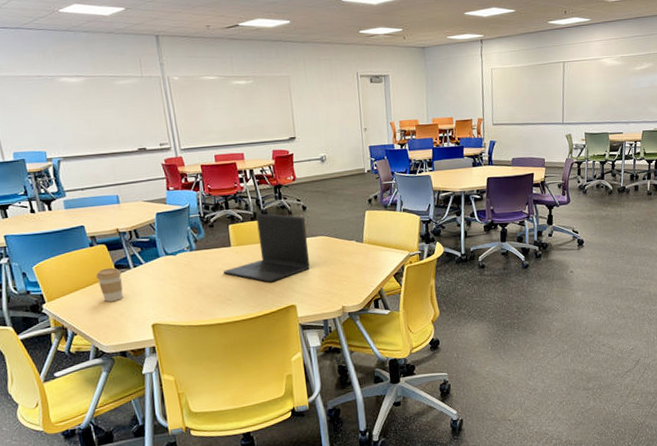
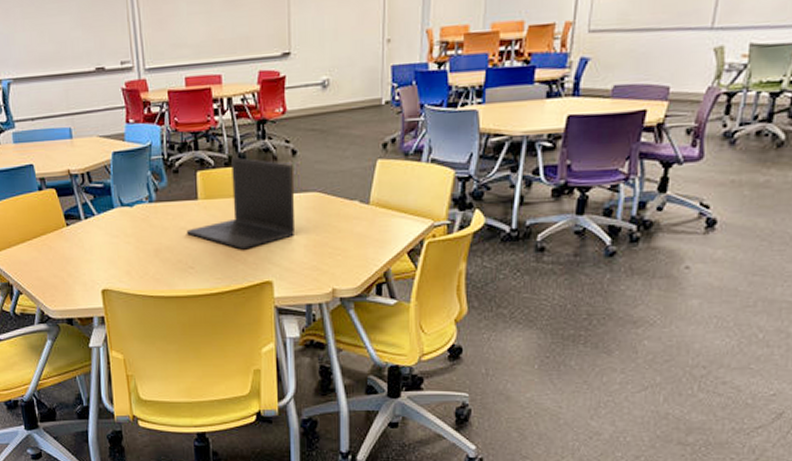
coffee cup: present [95,267,124,302] -> none [43,217,72,258]

